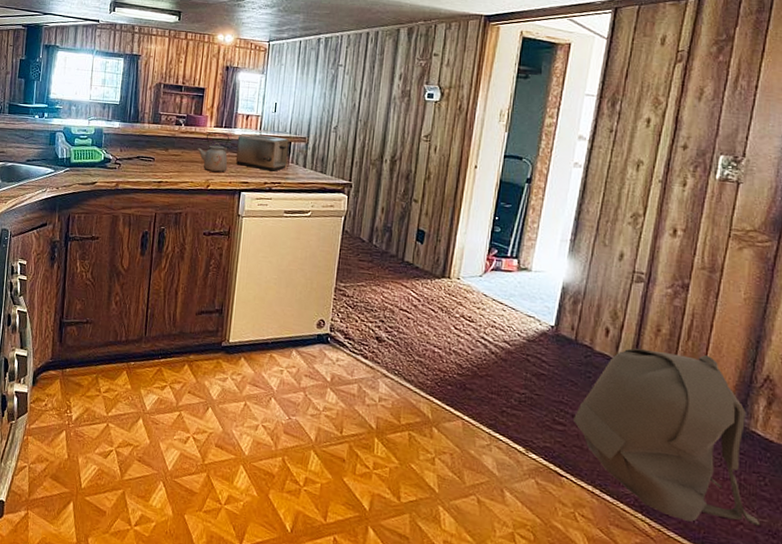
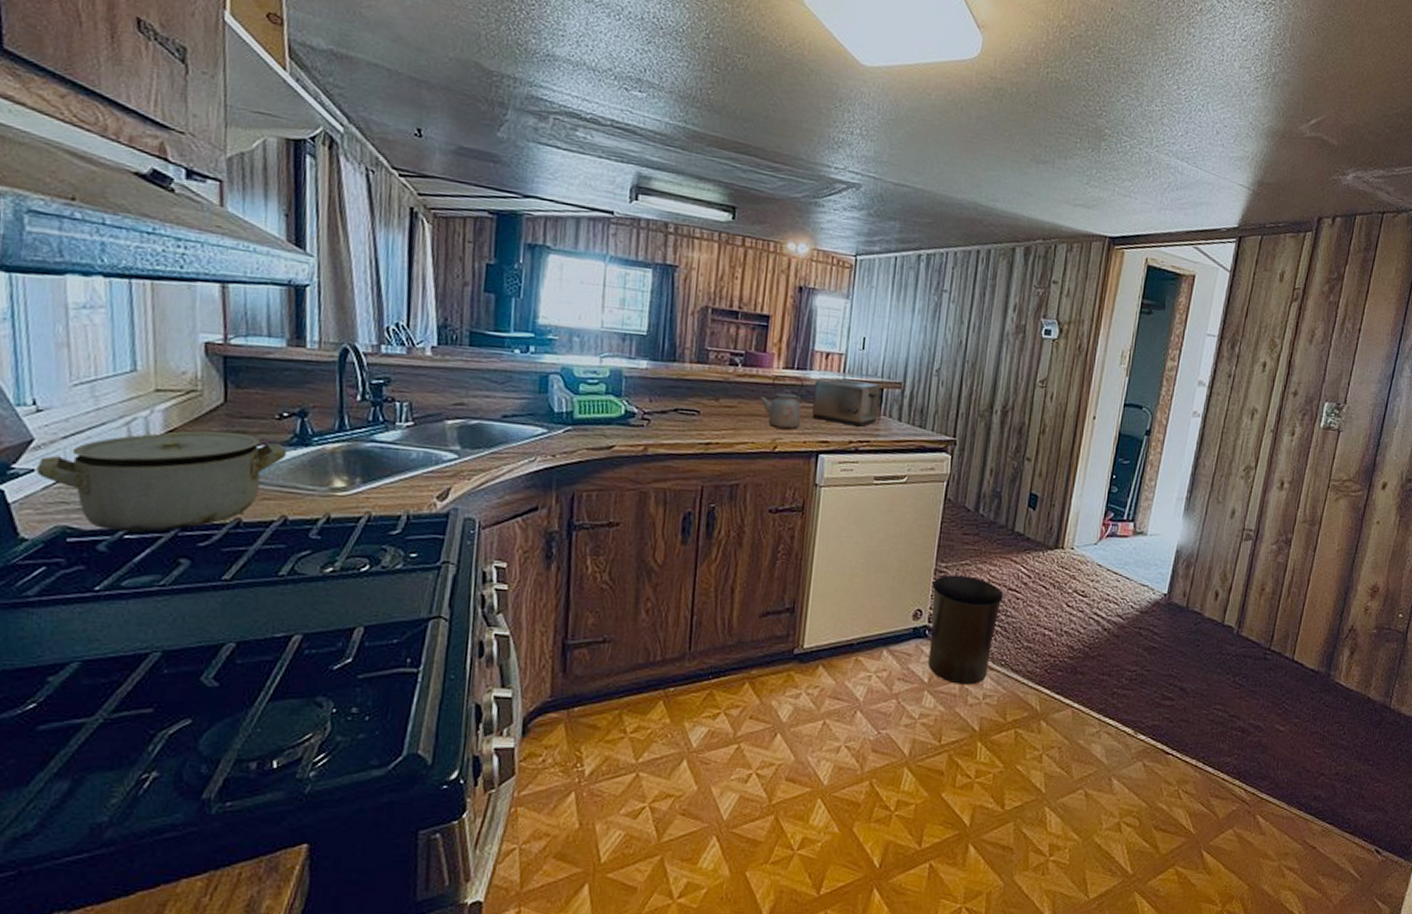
waste bin: none [330,293,396,388] -> present [928,574,1003,685]
backpack: present [574,348,761,526] -> none [1181,609,1338,780]

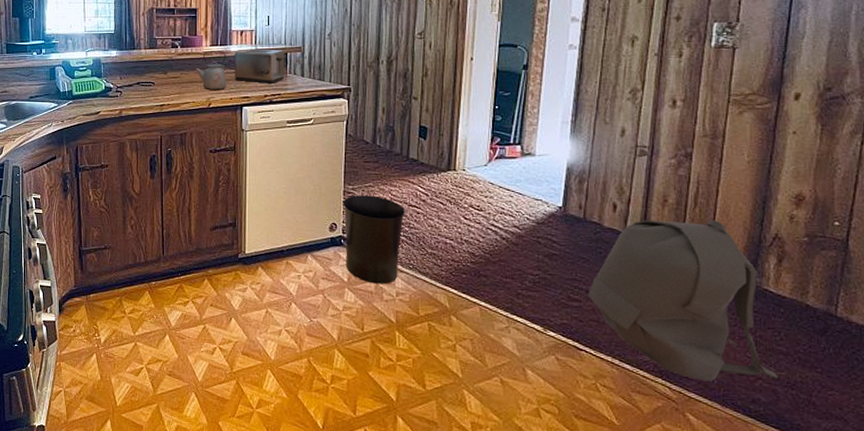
backpack: none [1181,609,1338,780] -> present [588,219,779,381]

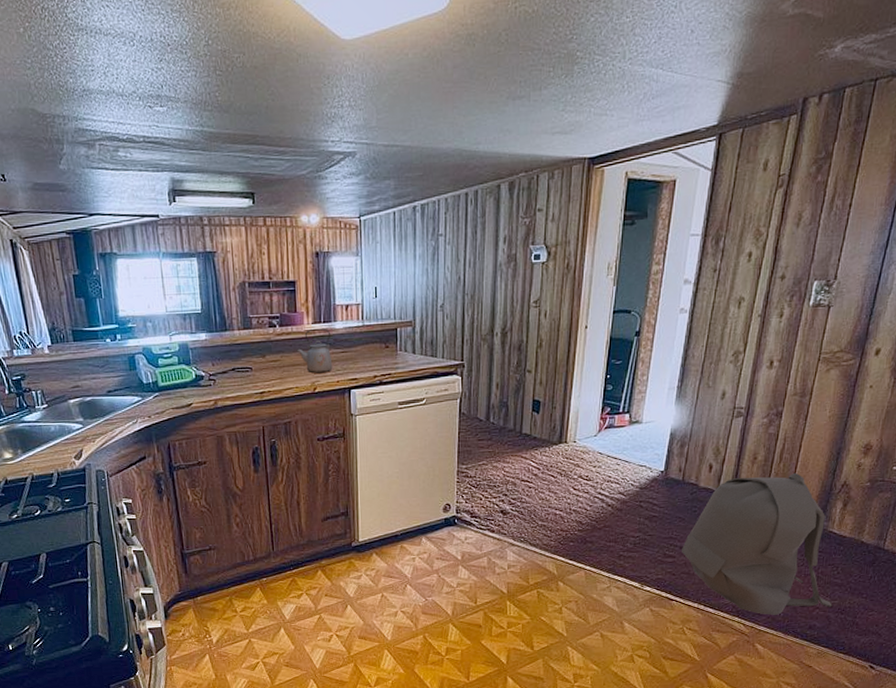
toaster: present [234,48,285,84] -> none [339,324,395,363]
waste bin: present [343,195,405,284] -> none [456,473,517,559]

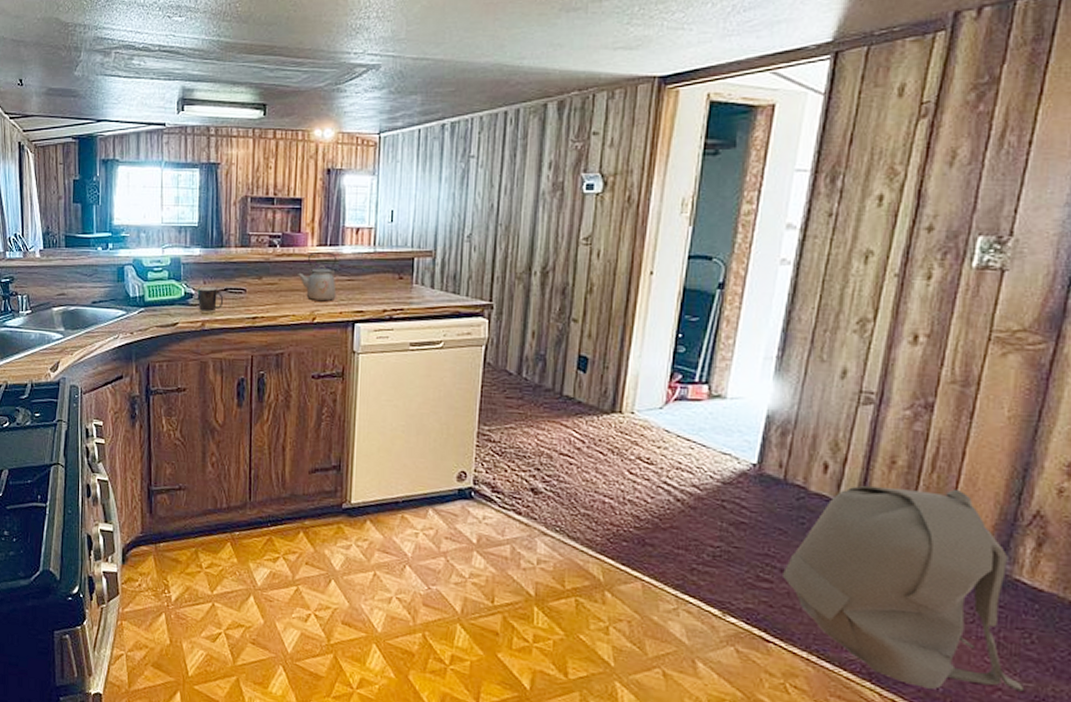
mug: none [207,367,233,392] -> present [197,286,224,313]

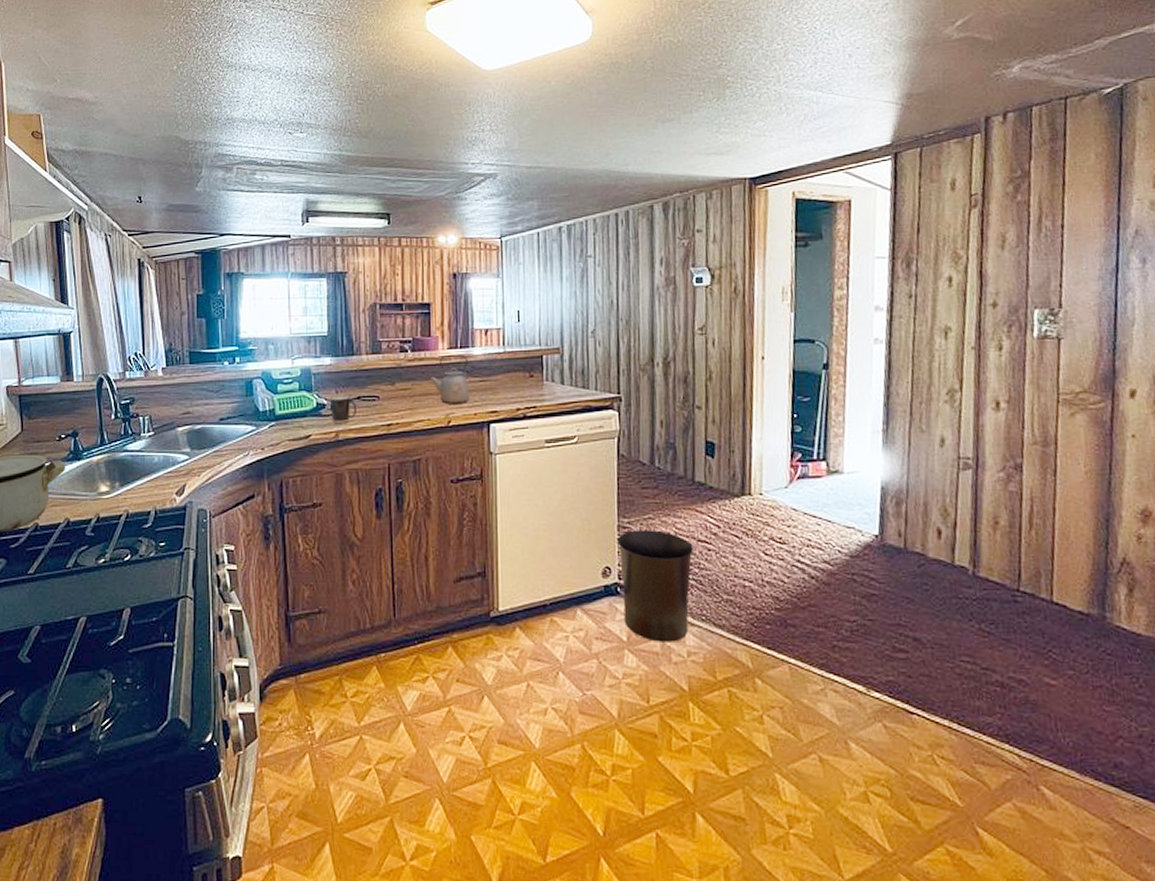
waste bin: none [475,438,554,549] -> present [617,530,693,642]
backpack: present [783,485,1025,692] -> none [916,543,1142,744]

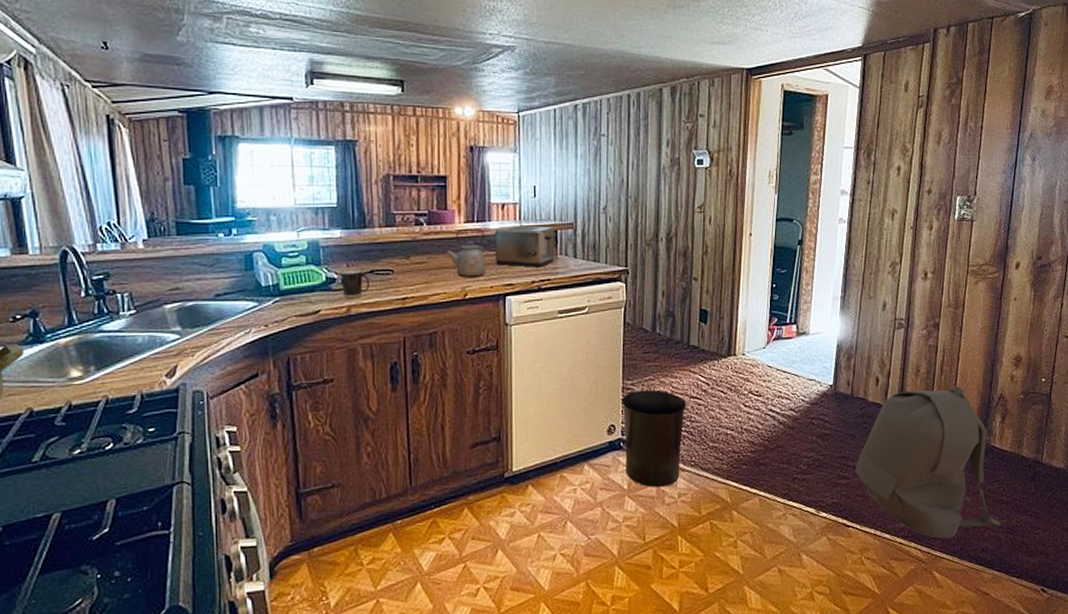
toaster: none [477,351,541,394] -> present [494,225,555,267]
backpack: none [916,543,1142,744] -> present [855,385,1001,539]

